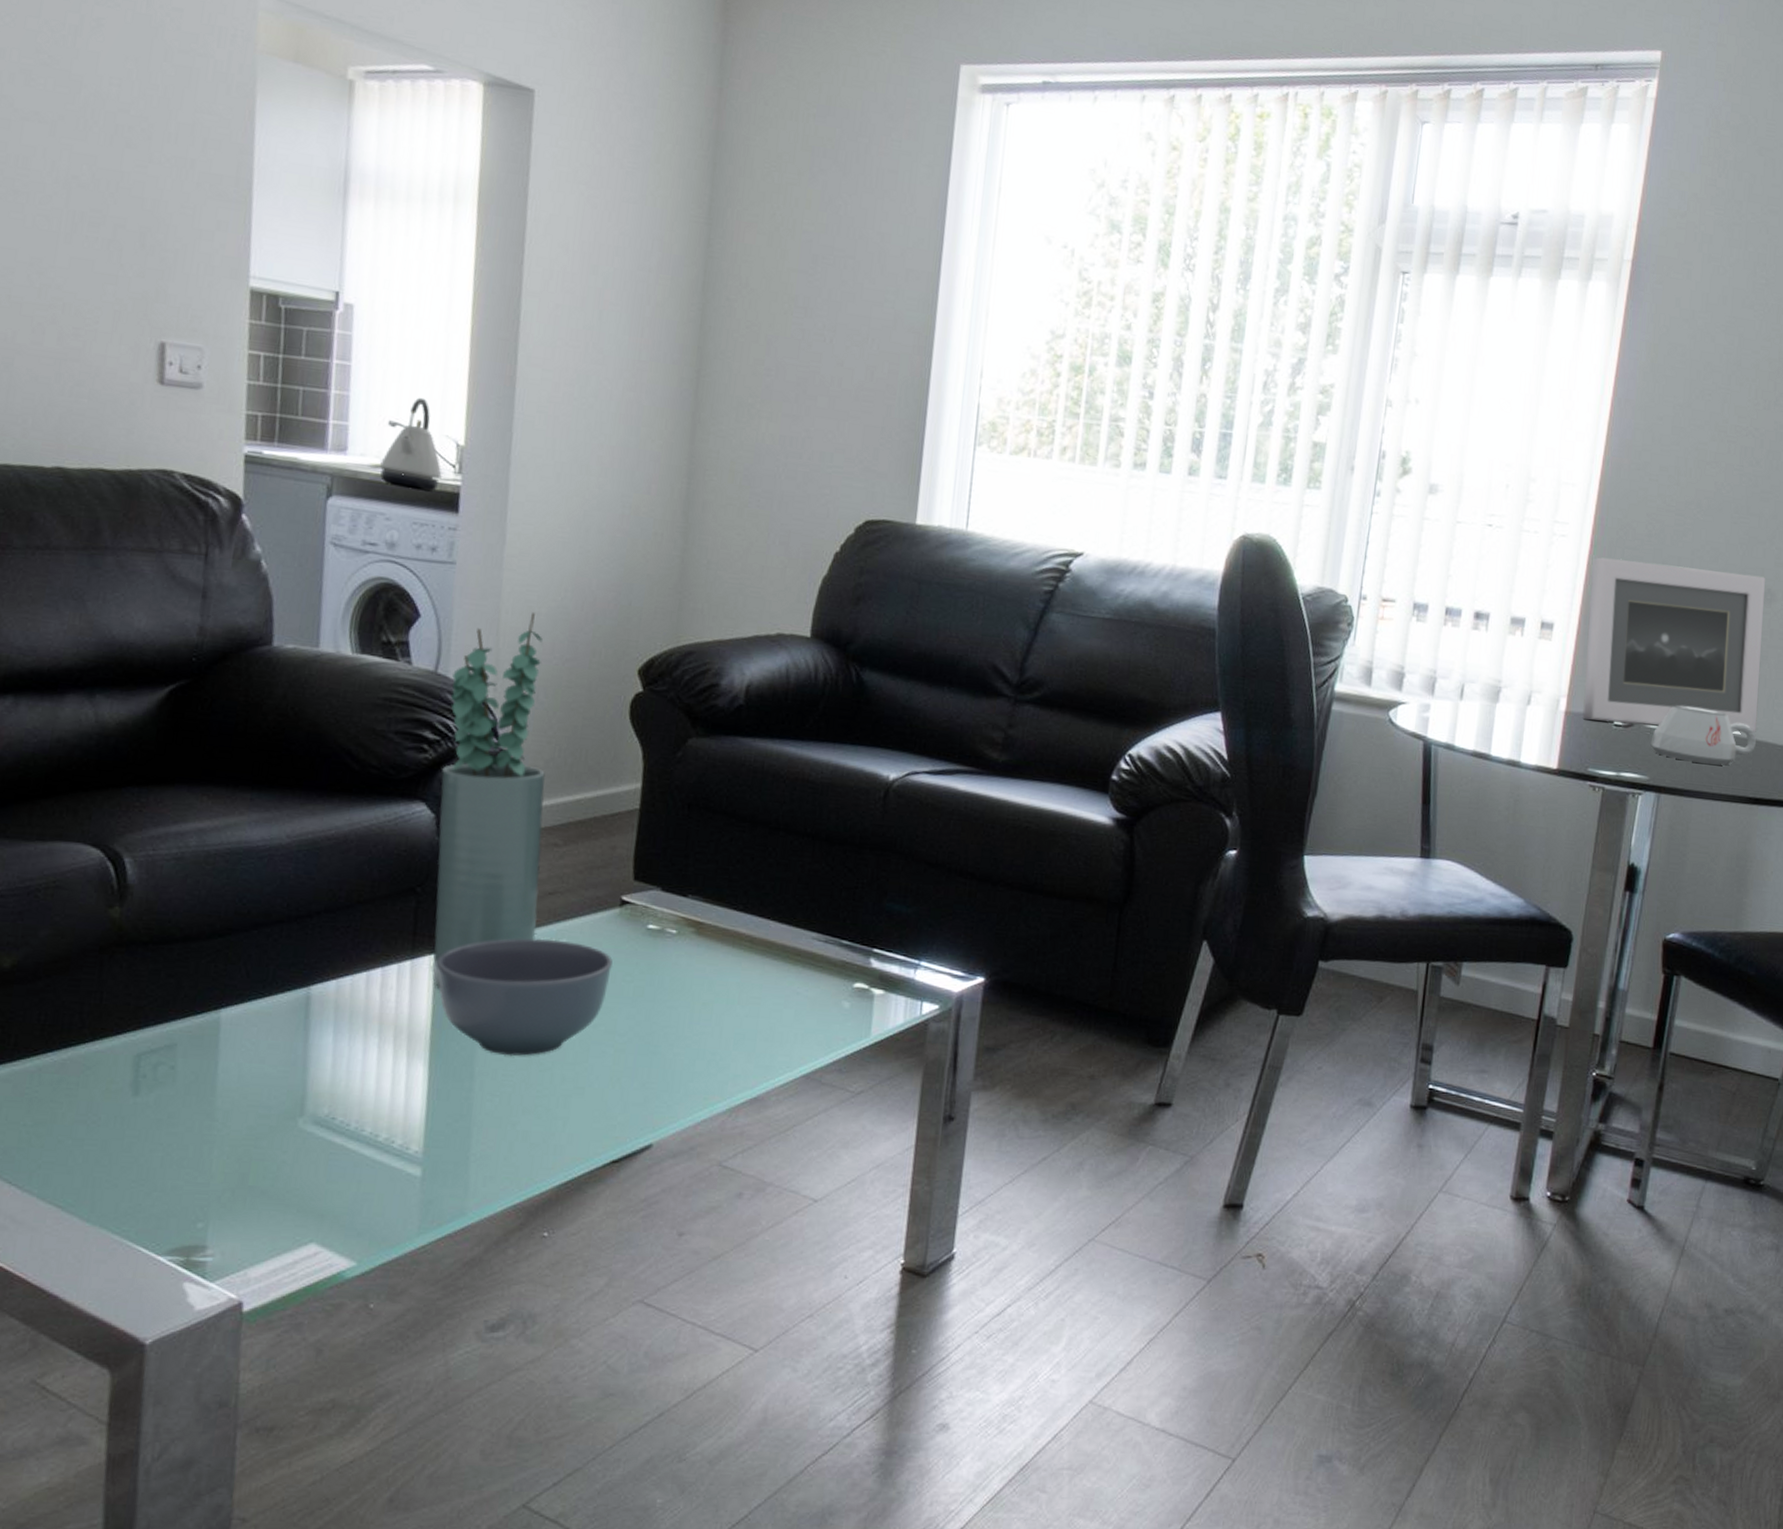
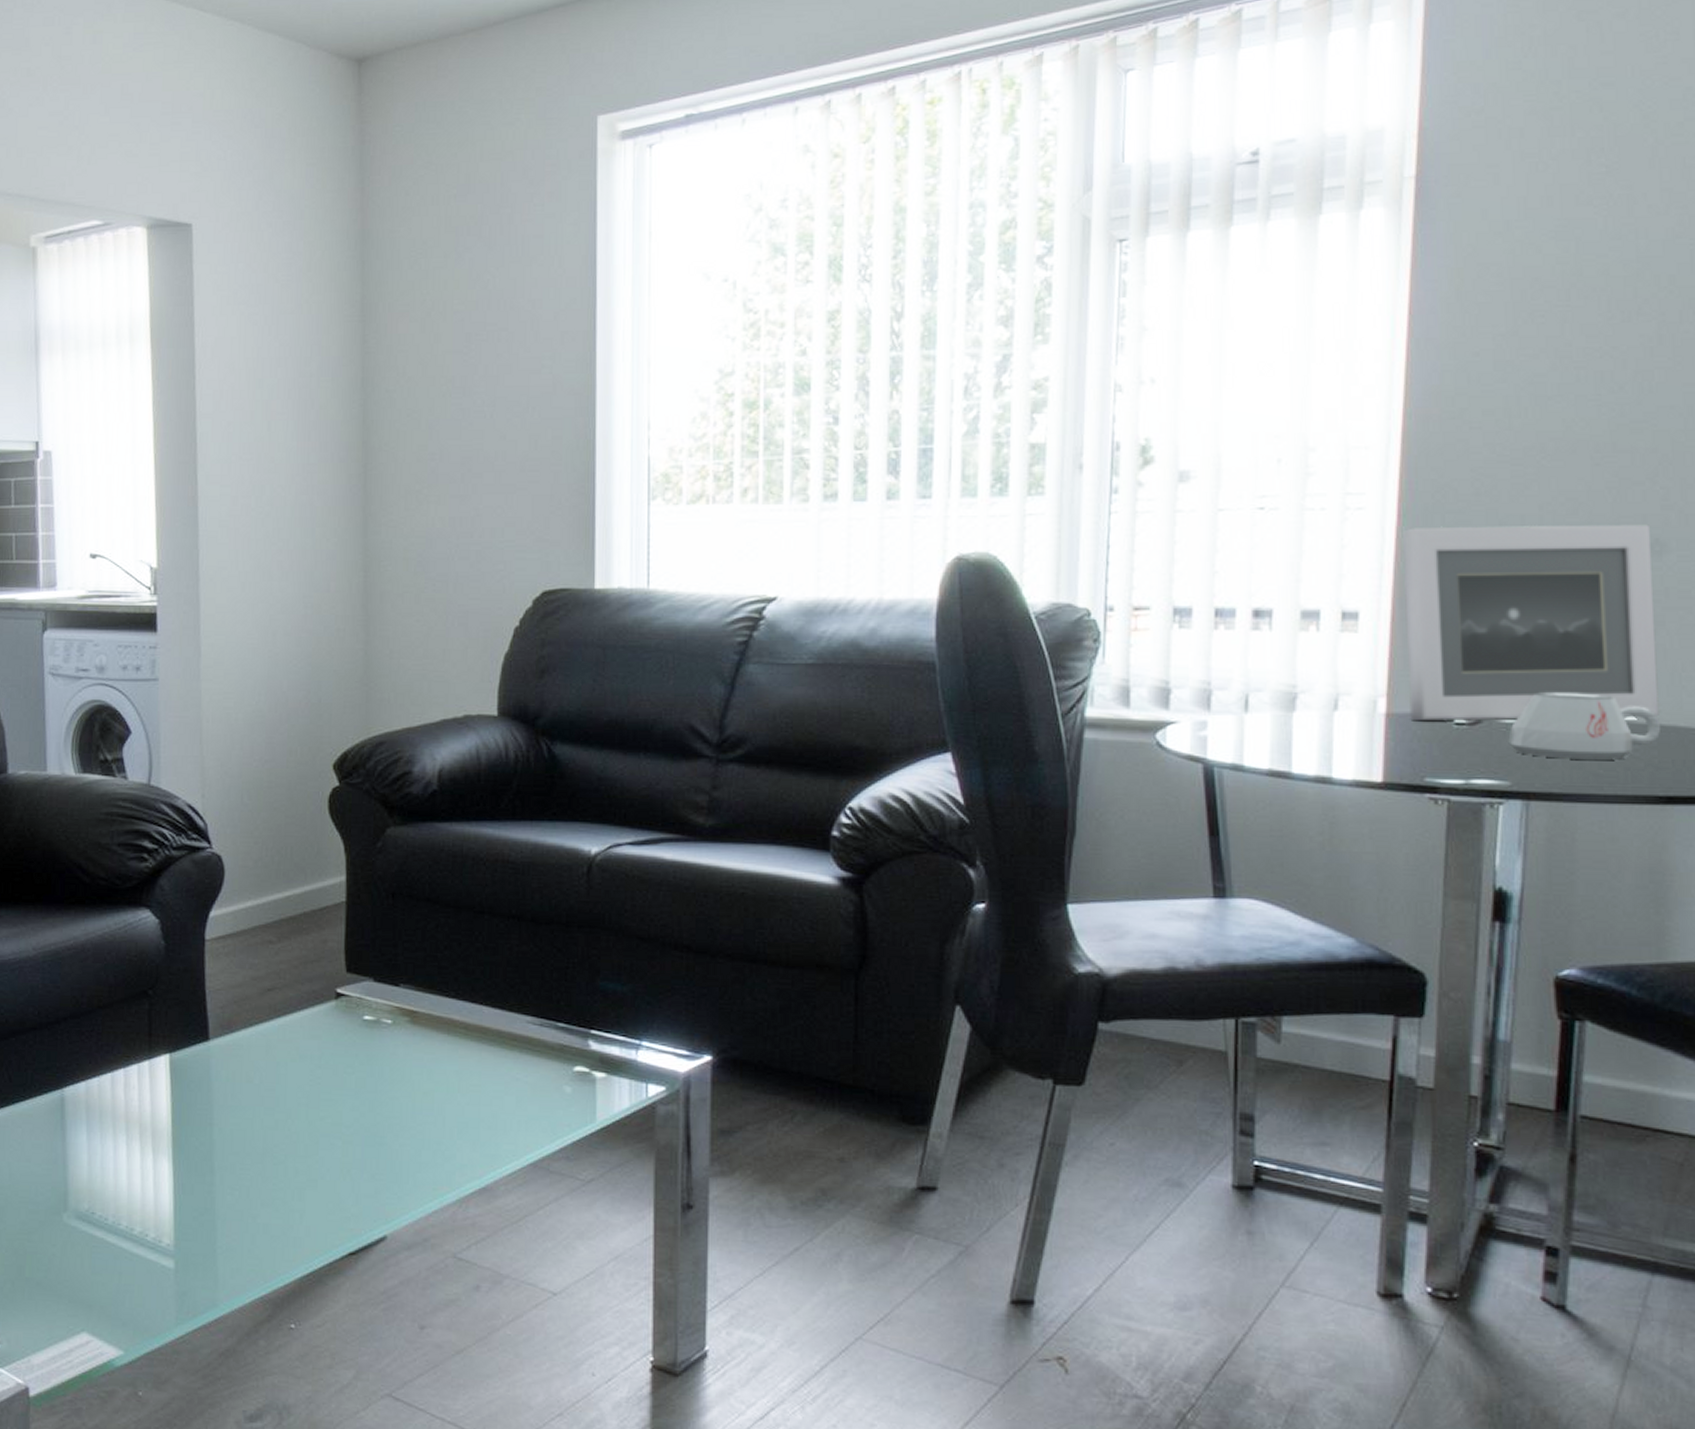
kettle: present [380,397,442,492] -> none [86,528,140,615]
vase: present [432,611,546,989] -> none [162,718,260,1087]
bowl: present [436,938,613,1057] -> none [171,1034,333,1151]

